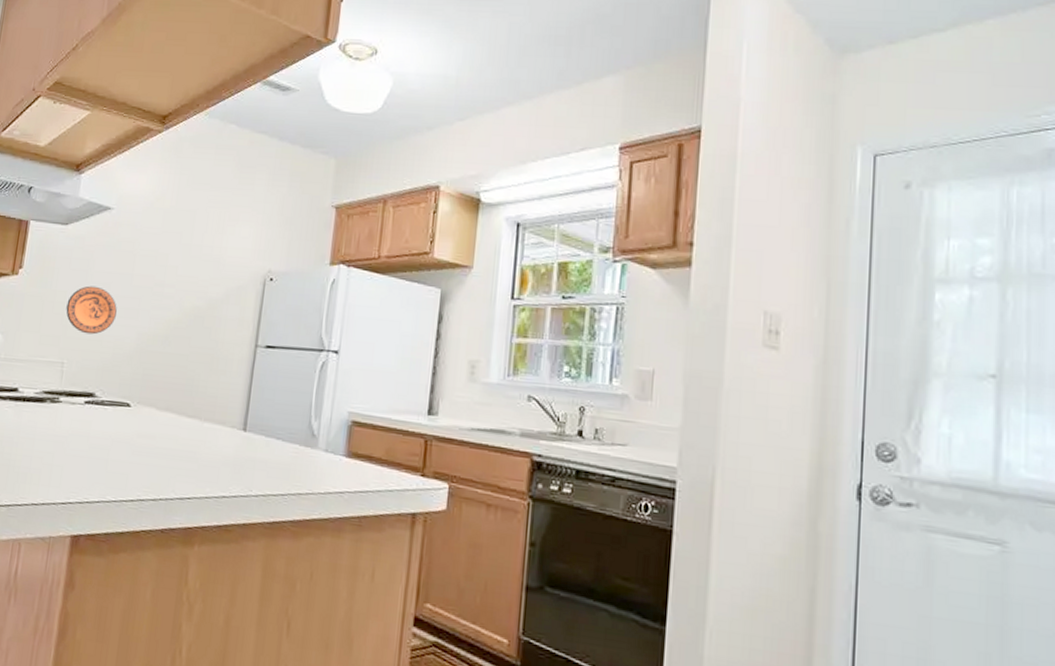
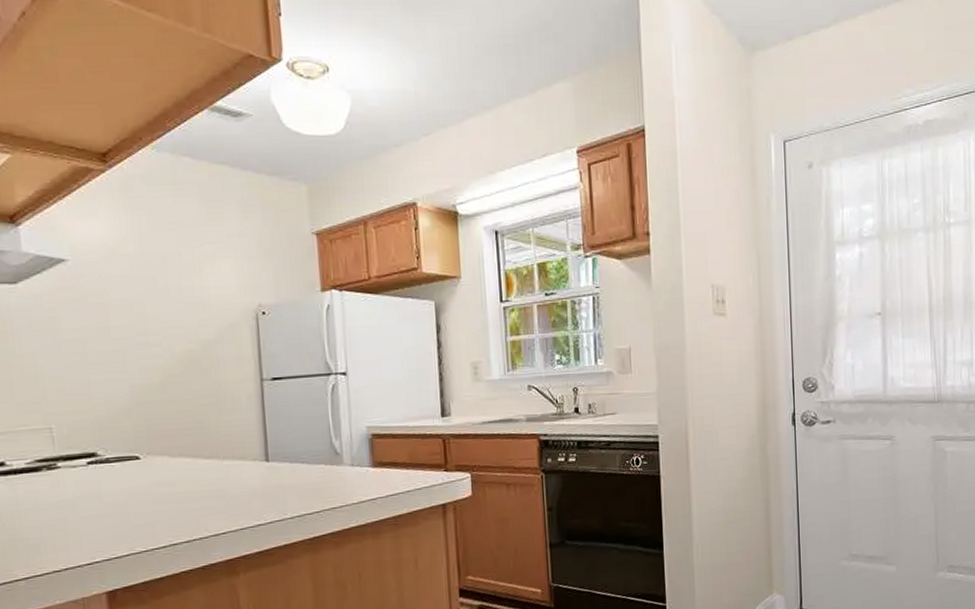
decorative plate: present [66,285,117,335] -> none [38,344,101,395]

